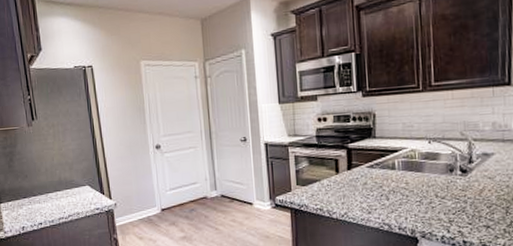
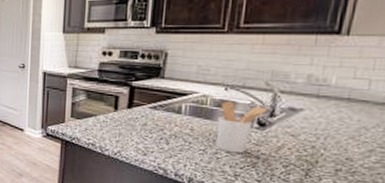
utensil holder: none [427,153,466,201] -> present [216,101,268,154]

